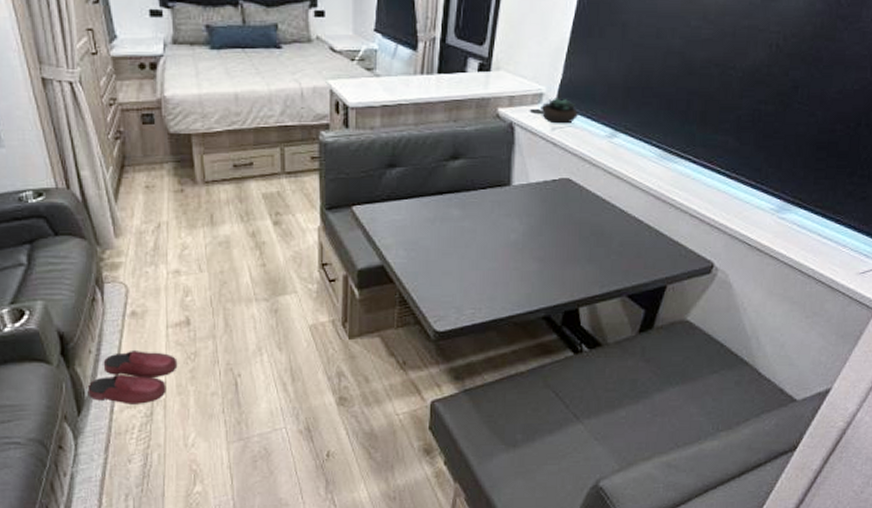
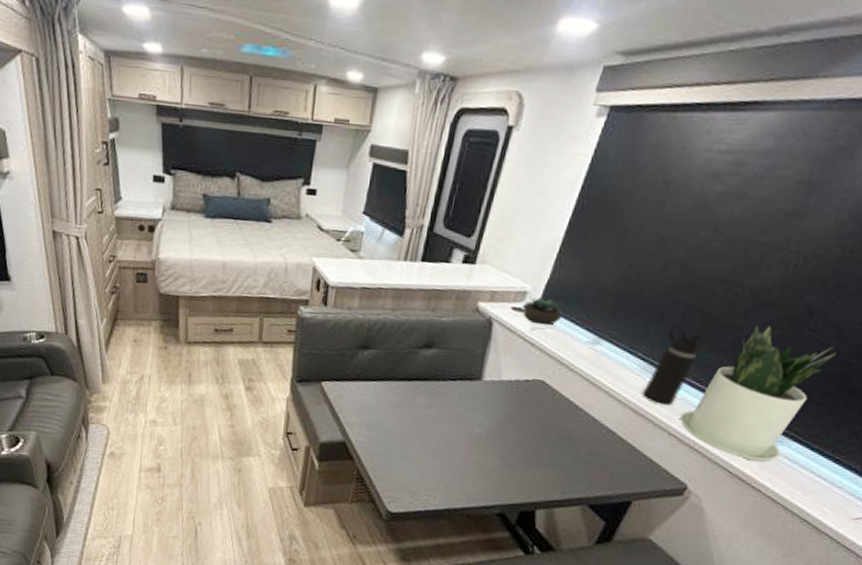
slippers: present [87,351,176,404] -> none [66,487,145,536]
water bottle: none [661,115,707,188] -> present [642,329,702,405]
planter: none [697,102,824,232] -> present [679,325,837,462]

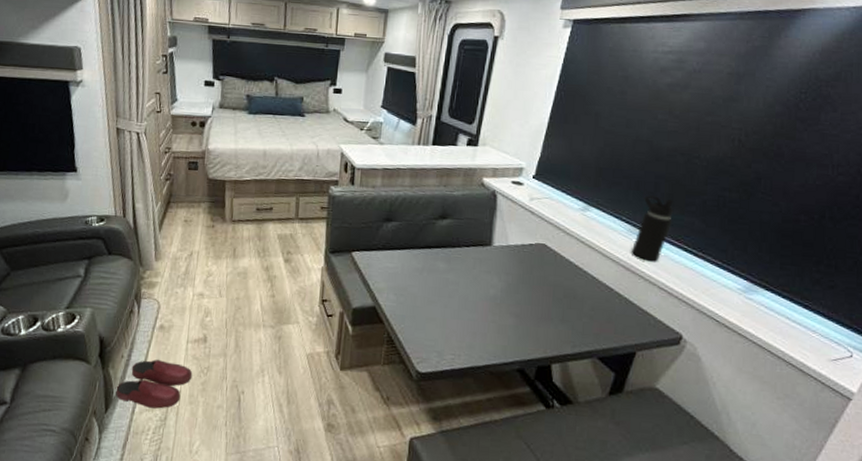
slippers: none [66,487,145,536] -> present [115,359,192,409]
succulent plant: present [522,297,563,325] -> none [521,172,555,195]
planter: present [679,325,837,462] -> none [666,190,787,310]

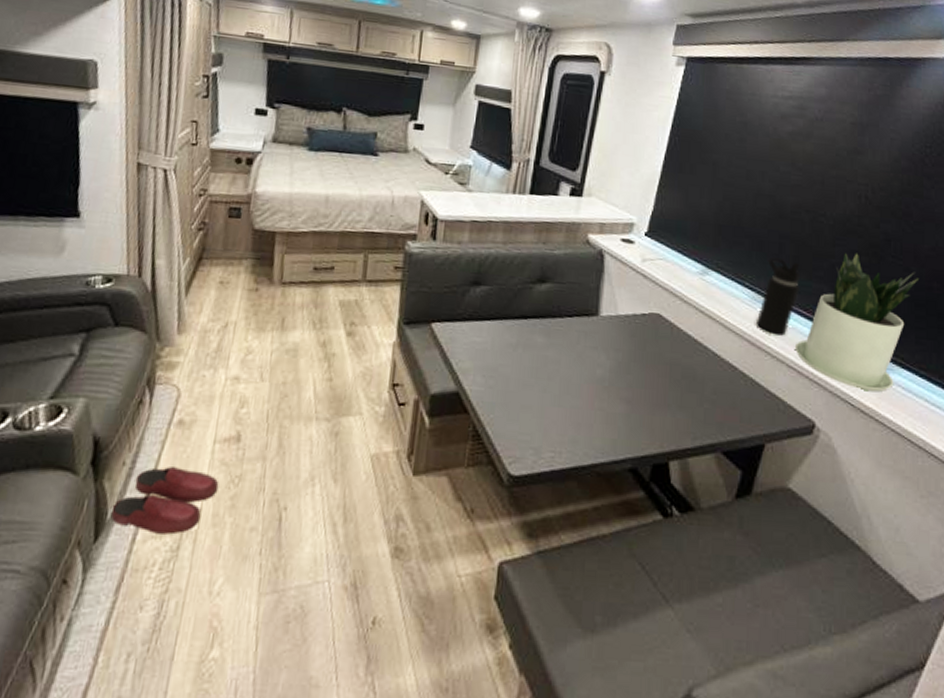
planter: none [666,190,787,310] -> present [794,253,920,392]

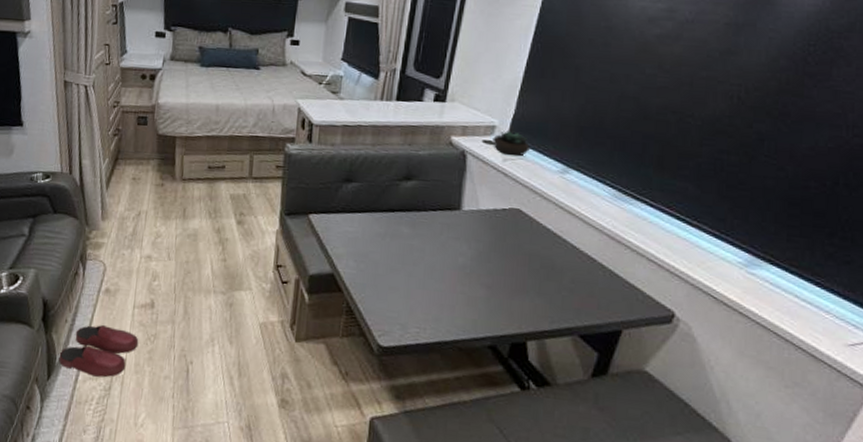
succulent plant: none [631,229,670,256] -> present [493,131,531,156]
water bottle: present [755,257,801,336] -> none [616,157,664,231]
planter: present [794,253,920,392] -> none [655,152,795,287]

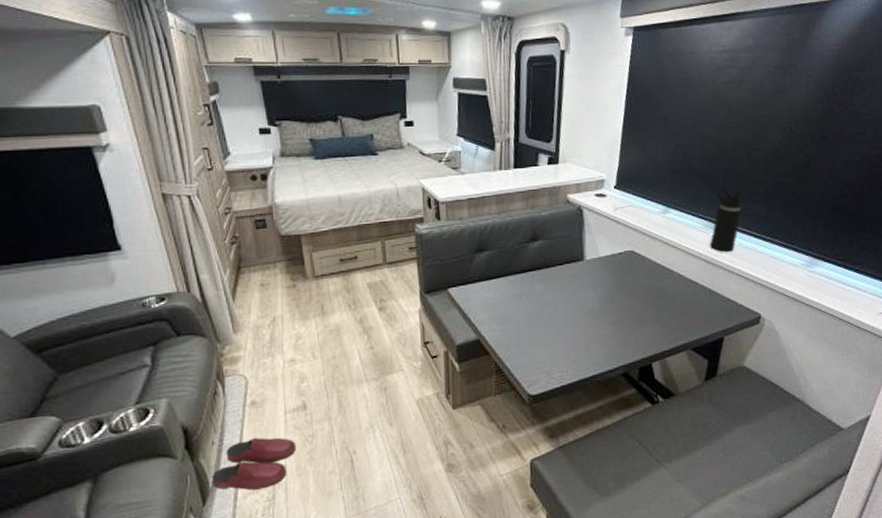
succulent plant: present [493,131,531,156] -> none [603,182,636,204]
water bottle: none [616,157,664,231] -> present [709,190,743,252]

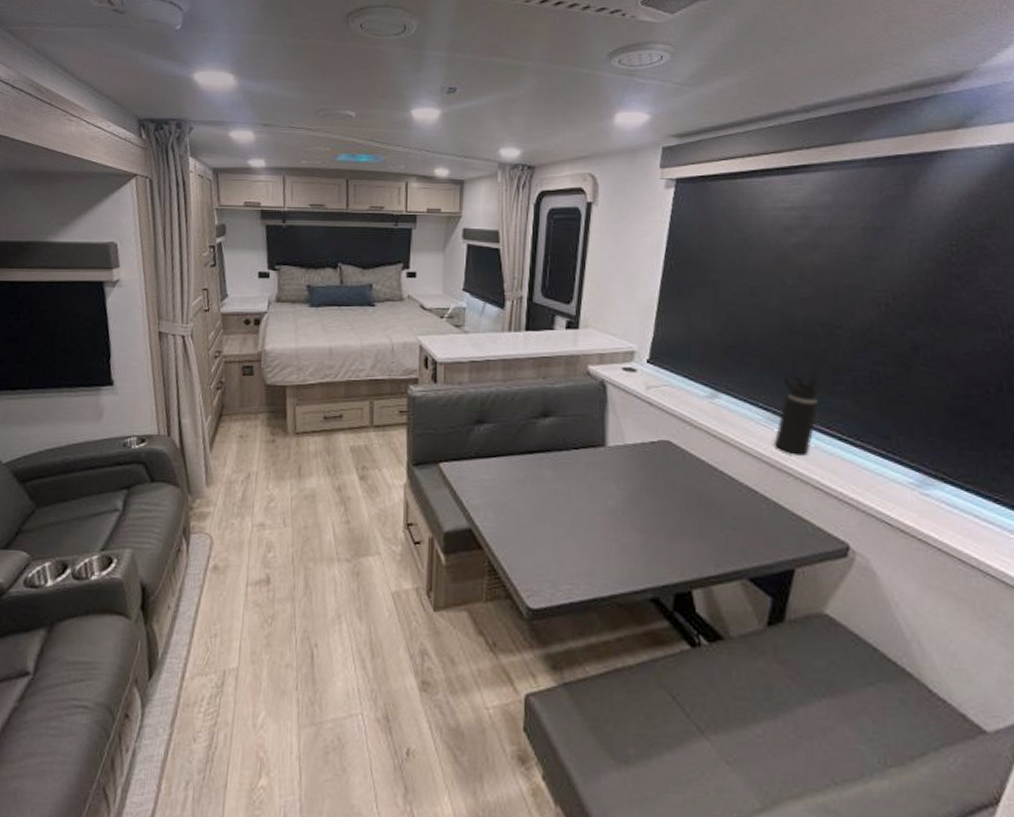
slippers: present [211,437,295,490] -> none [161,609,253,672]

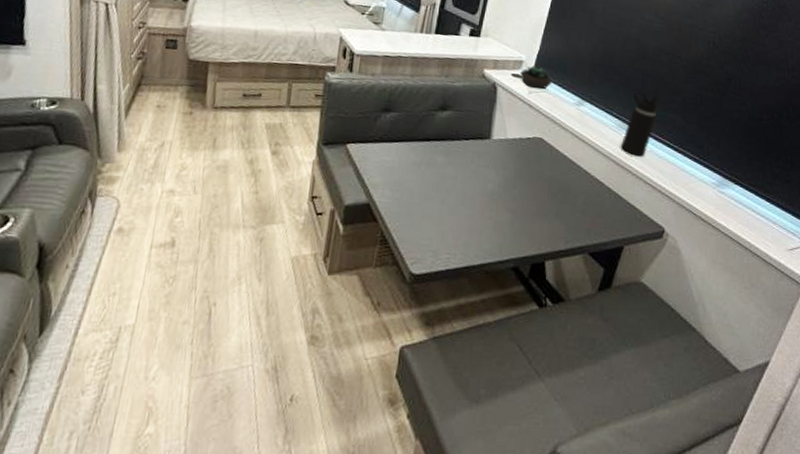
succulent plant: none [633,356,675,382] -> present [520,65,553,89]

